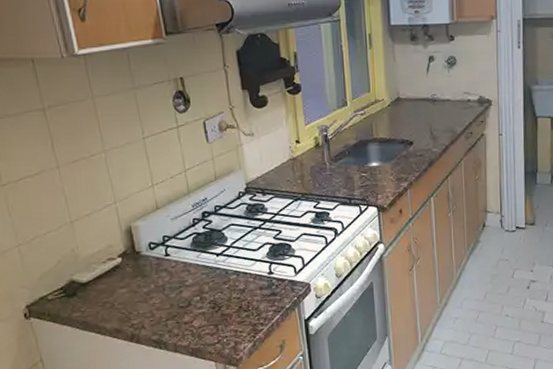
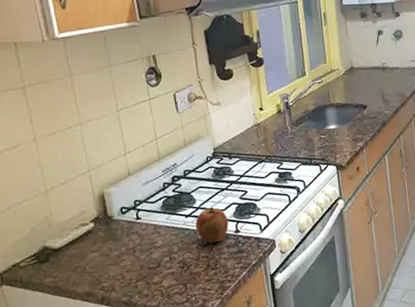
apple: none [226,246,262,284] -> present [195,207,229,244]

